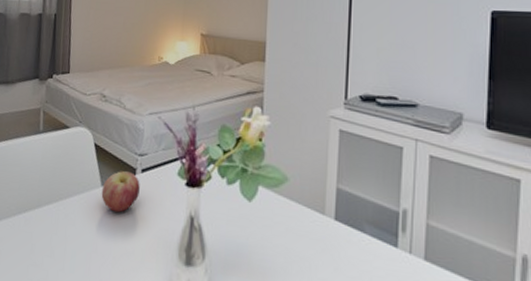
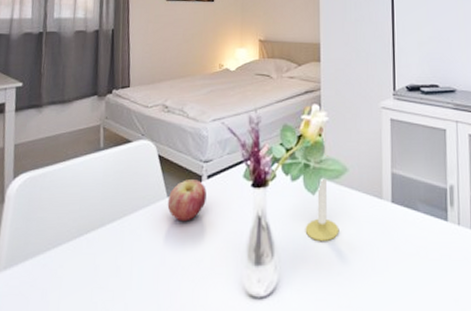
candle: none [238,108,276,252] -> present [305,105,340,242]

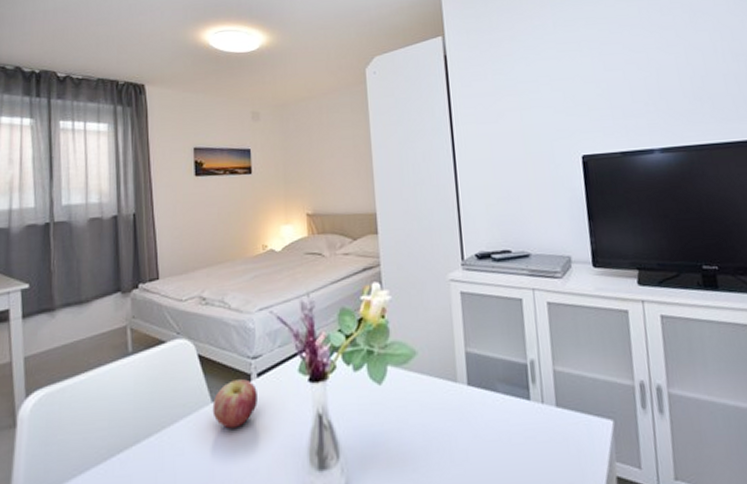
candle: present [305,105,340,242] -> none [372,283,412,437]

